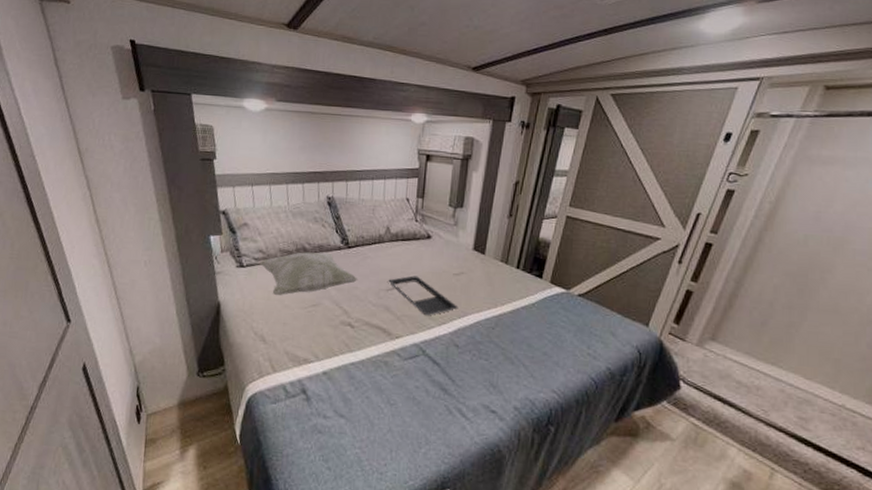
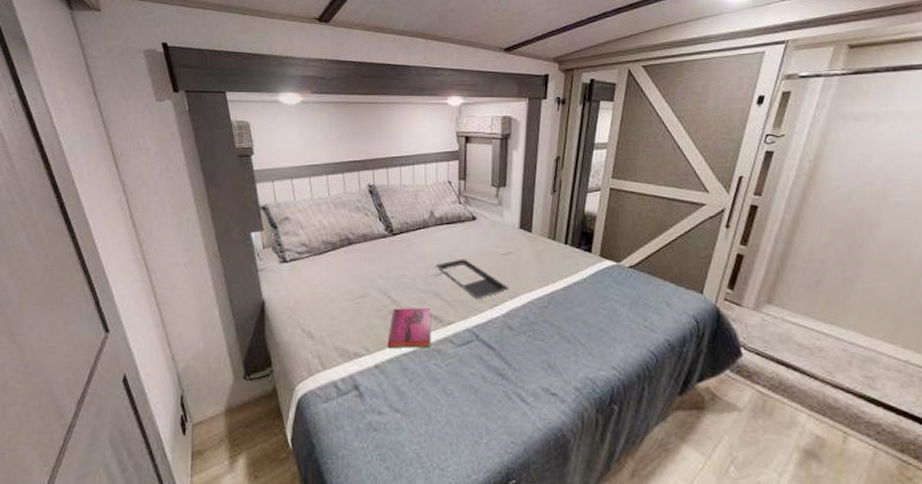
decorative pillow: present [259,252,358,295] -> none [303,241,405,288]
hardback book: none [336,319,380,359] -> present [387,308,431,348]

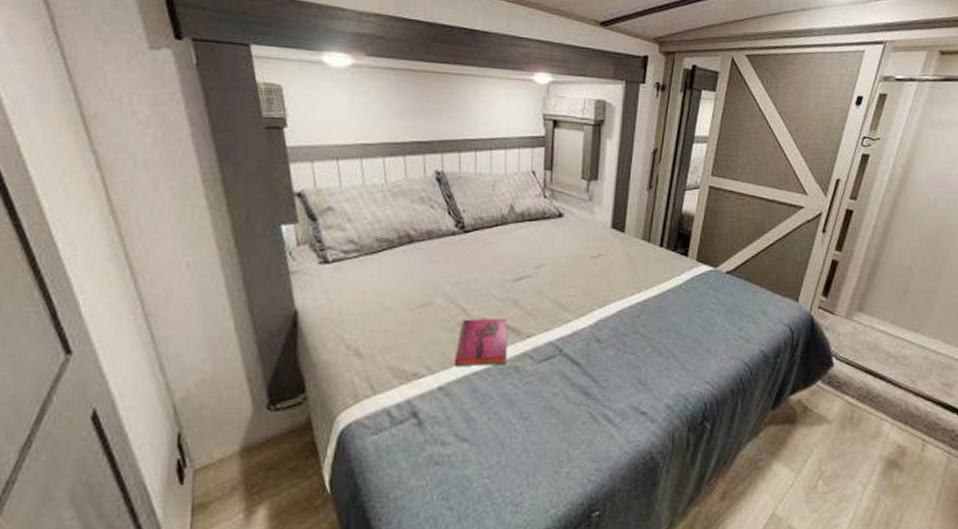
serving tray: present [436,259,509,298] -> none [515,261,598,307]

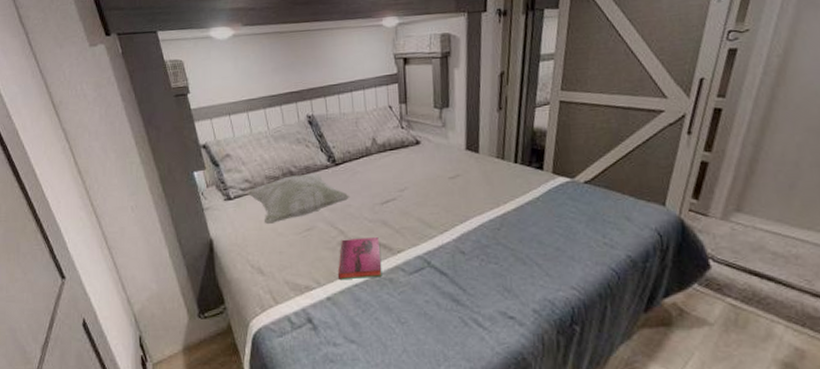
decorative pillow: none [350,239,479,296] -> present [247,173,351,224]

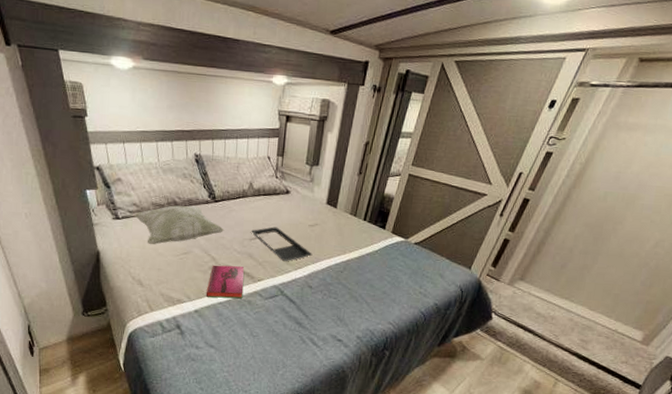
serving tray: none [381,185,459,224] -> present [251,227,313,261]

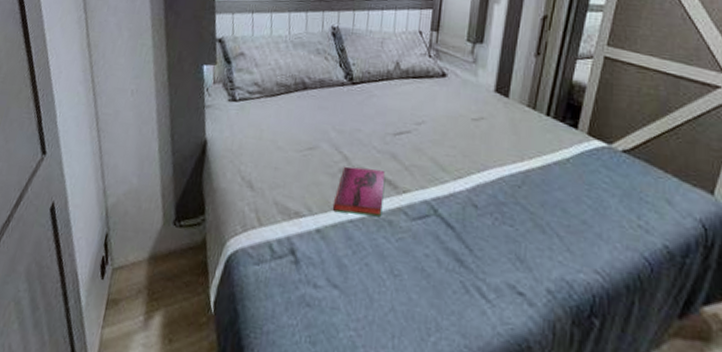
decorative pillow: present [134,205,225,245] -> none [253,86,362,135]
serving tray: present [251,227,313,261] -> none [396,118,478,167]

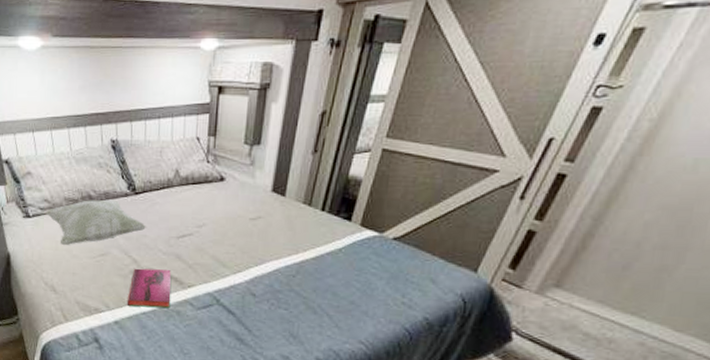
decorative pillow: none [253,86,362,135] -> present [45,199,147,245]

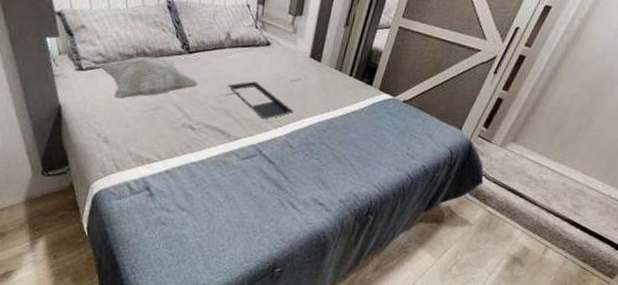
hardback book: present [127,268,171,308] -> none [177,121,220,158]
serving tray: none [179,221,256,263] -> present [228,81,294,119]

